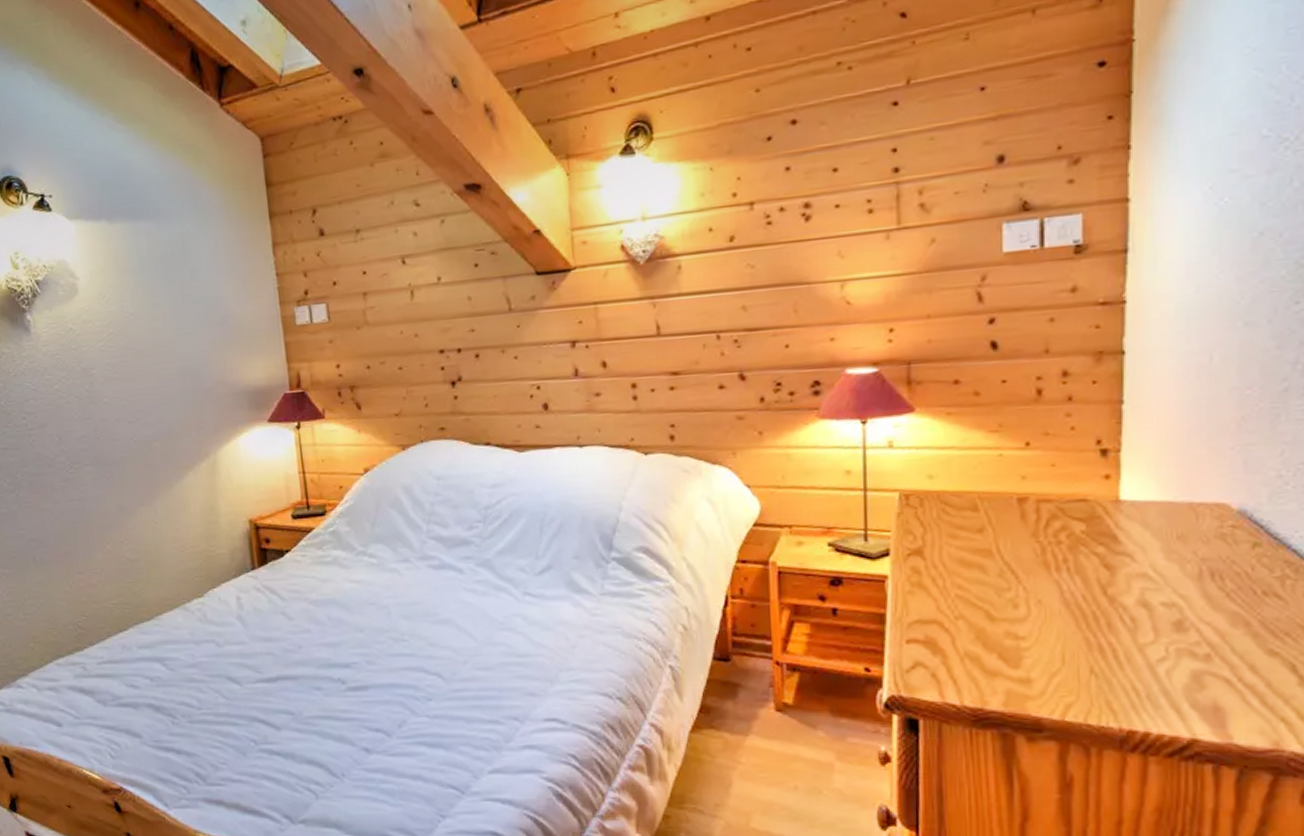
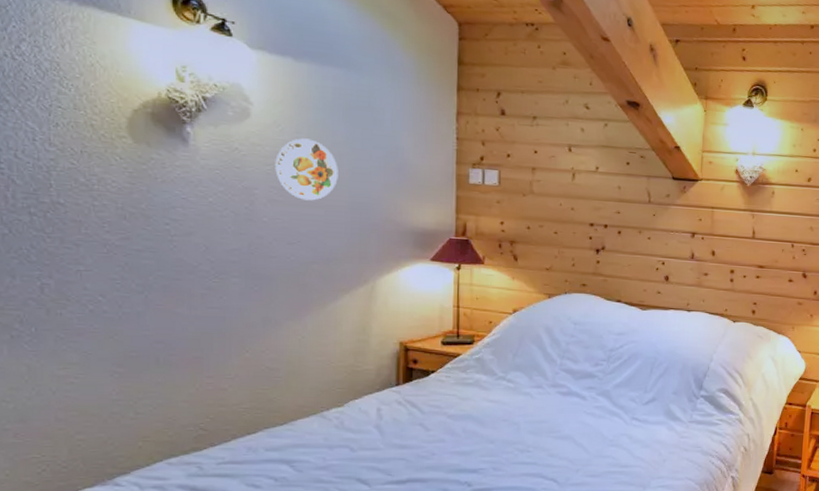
decorative plate: none [106,305,166,374] -> present [275,138,338,201]

